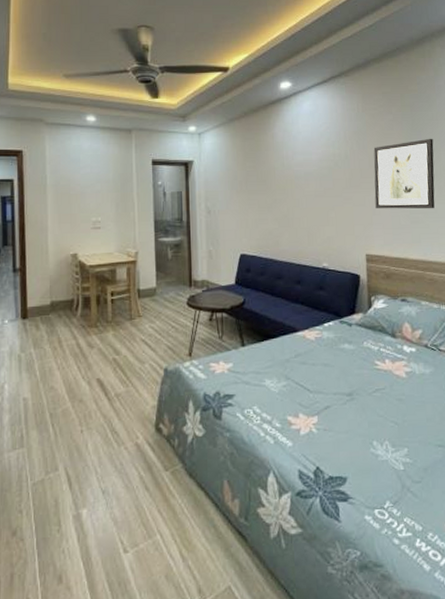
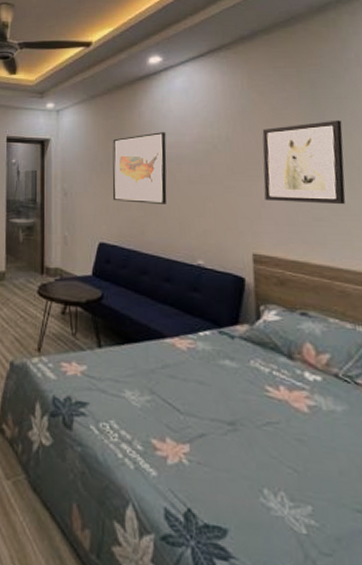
wall art: none [250,152,298,217] -> present [112,132,167,204]

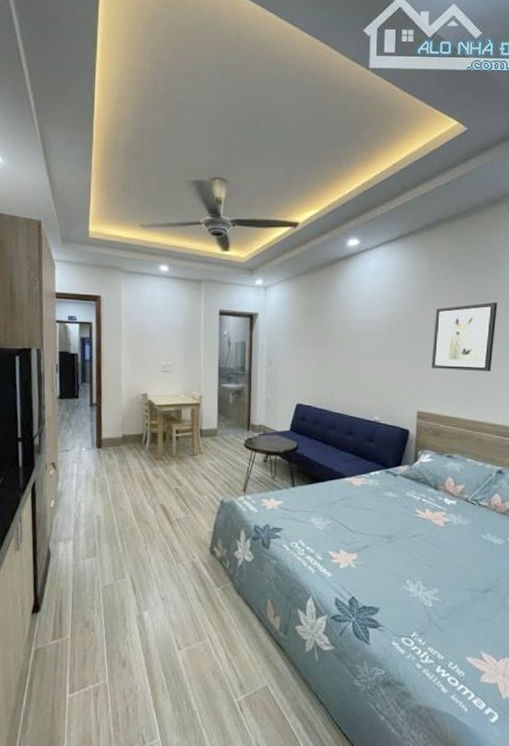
wall art: present [112,132,167,204] -> none [310,309,358,371]

